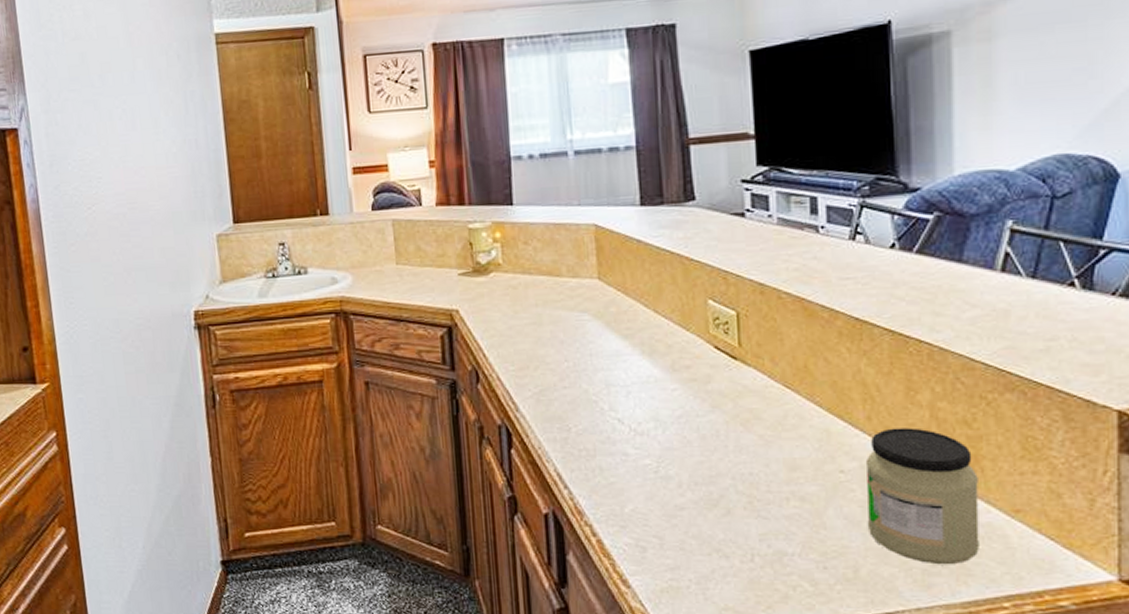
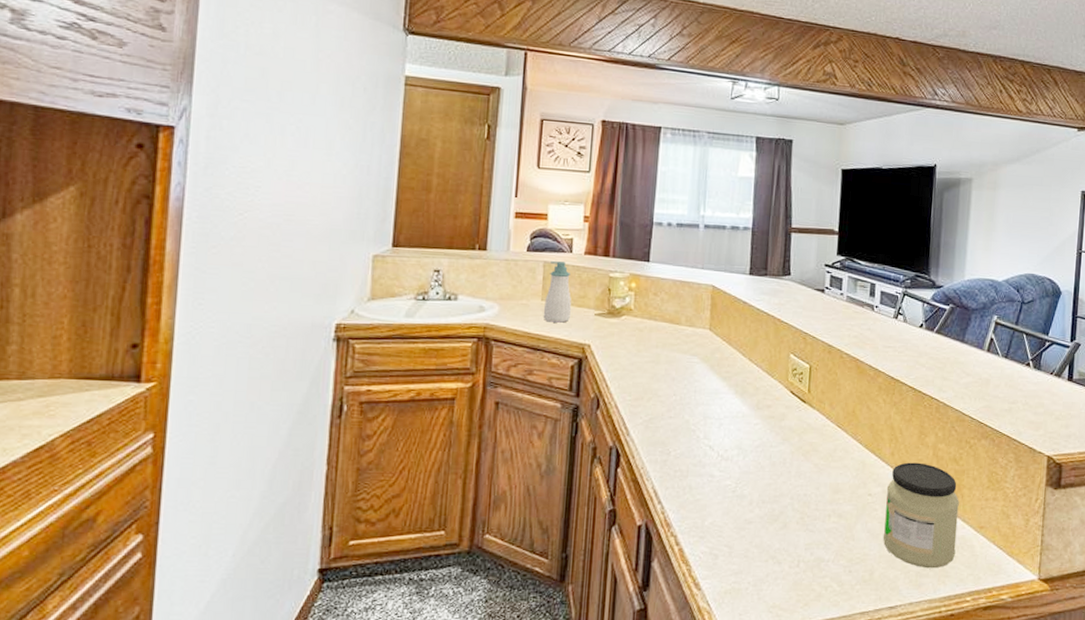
soap bottle: none [400,217,432,288] -> present [543,261,572,323]

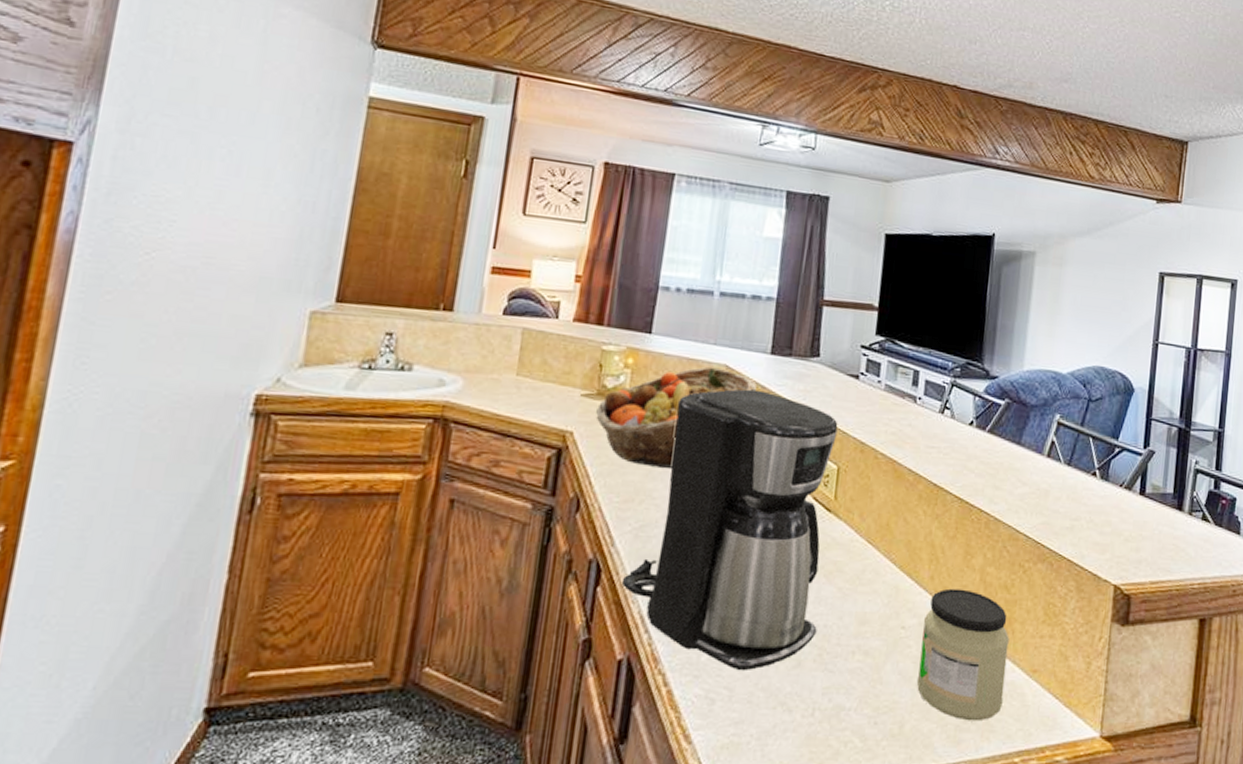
soap bottle: present [543,261,572,323] -> none [517,328,554,404]
fruit basket: none [608,287,740,371] -> present [596,367,758,468]
coffee maker: none [637,304,809,532] -> present [621,388,838,671]

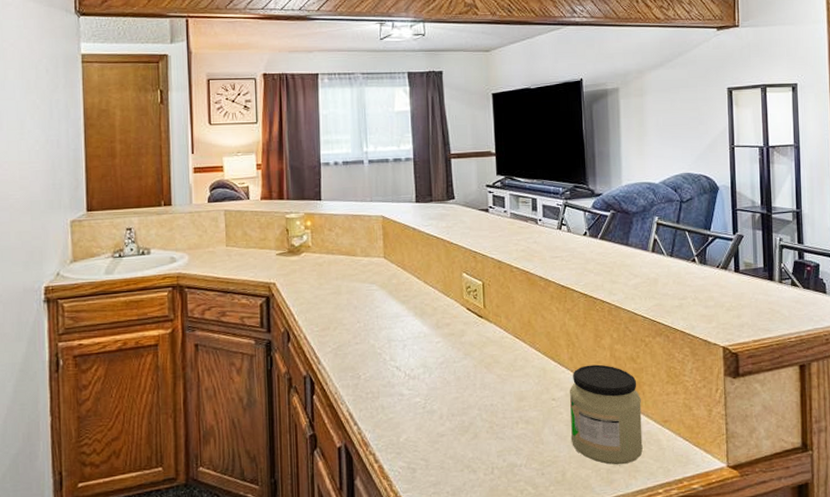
fruit basket: present [596,367,758,468] -> none [290,219,410,301]
coffee maker: present [621,388,838,671] -> none [330,231,486,446]

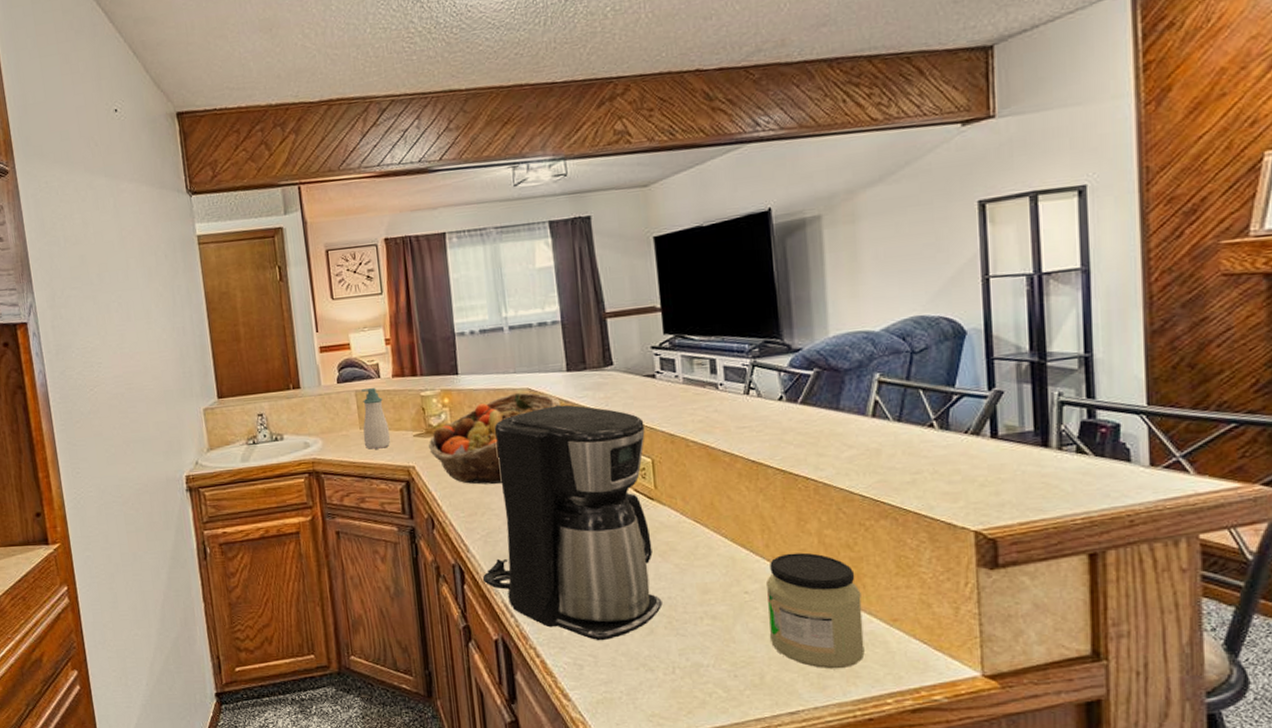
soap bottle: none [229,209,255,266] -> present [361,388,391,449]
fruit basket: none [290,219,410,301] -> present [429,392,562,485]
coffee maker: none [330,231,486,446] -> present [482,404,663,641]

